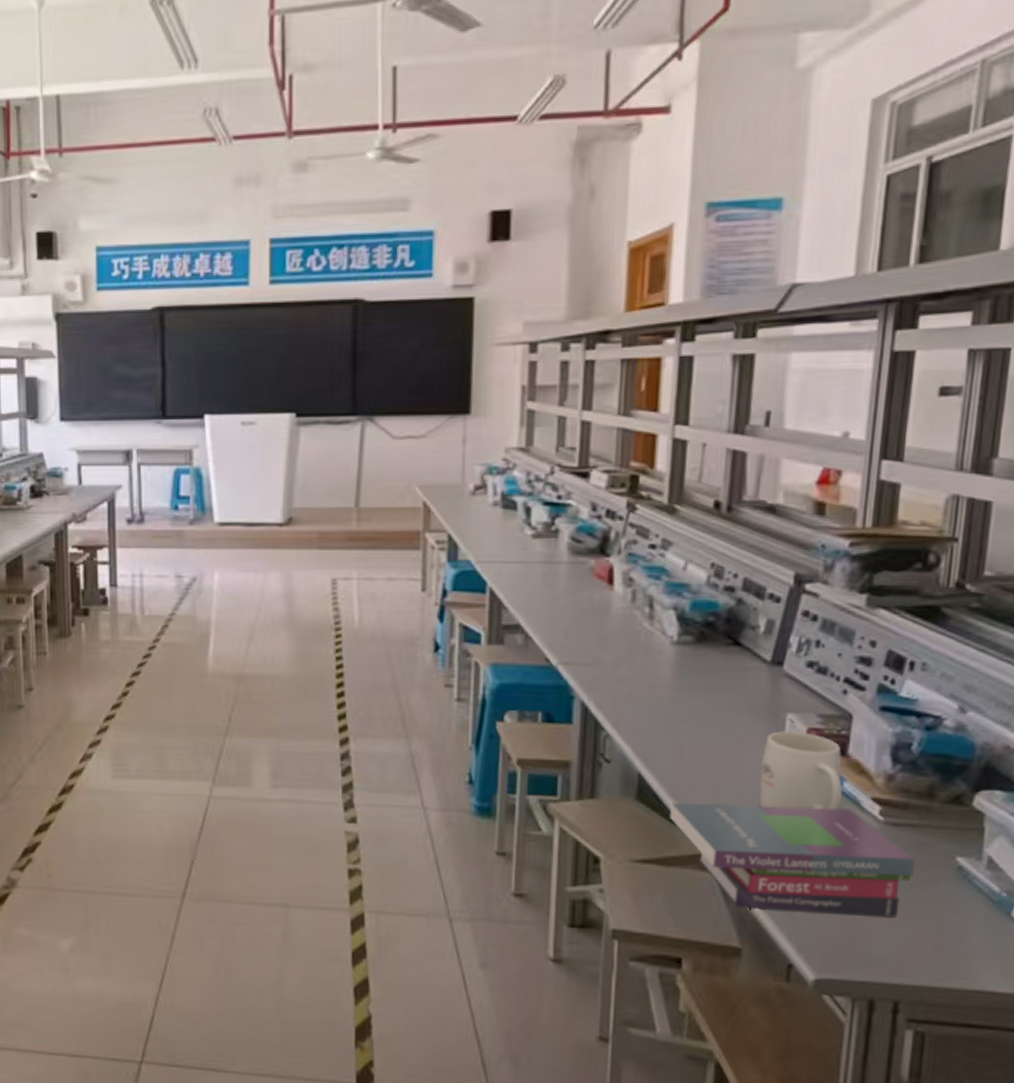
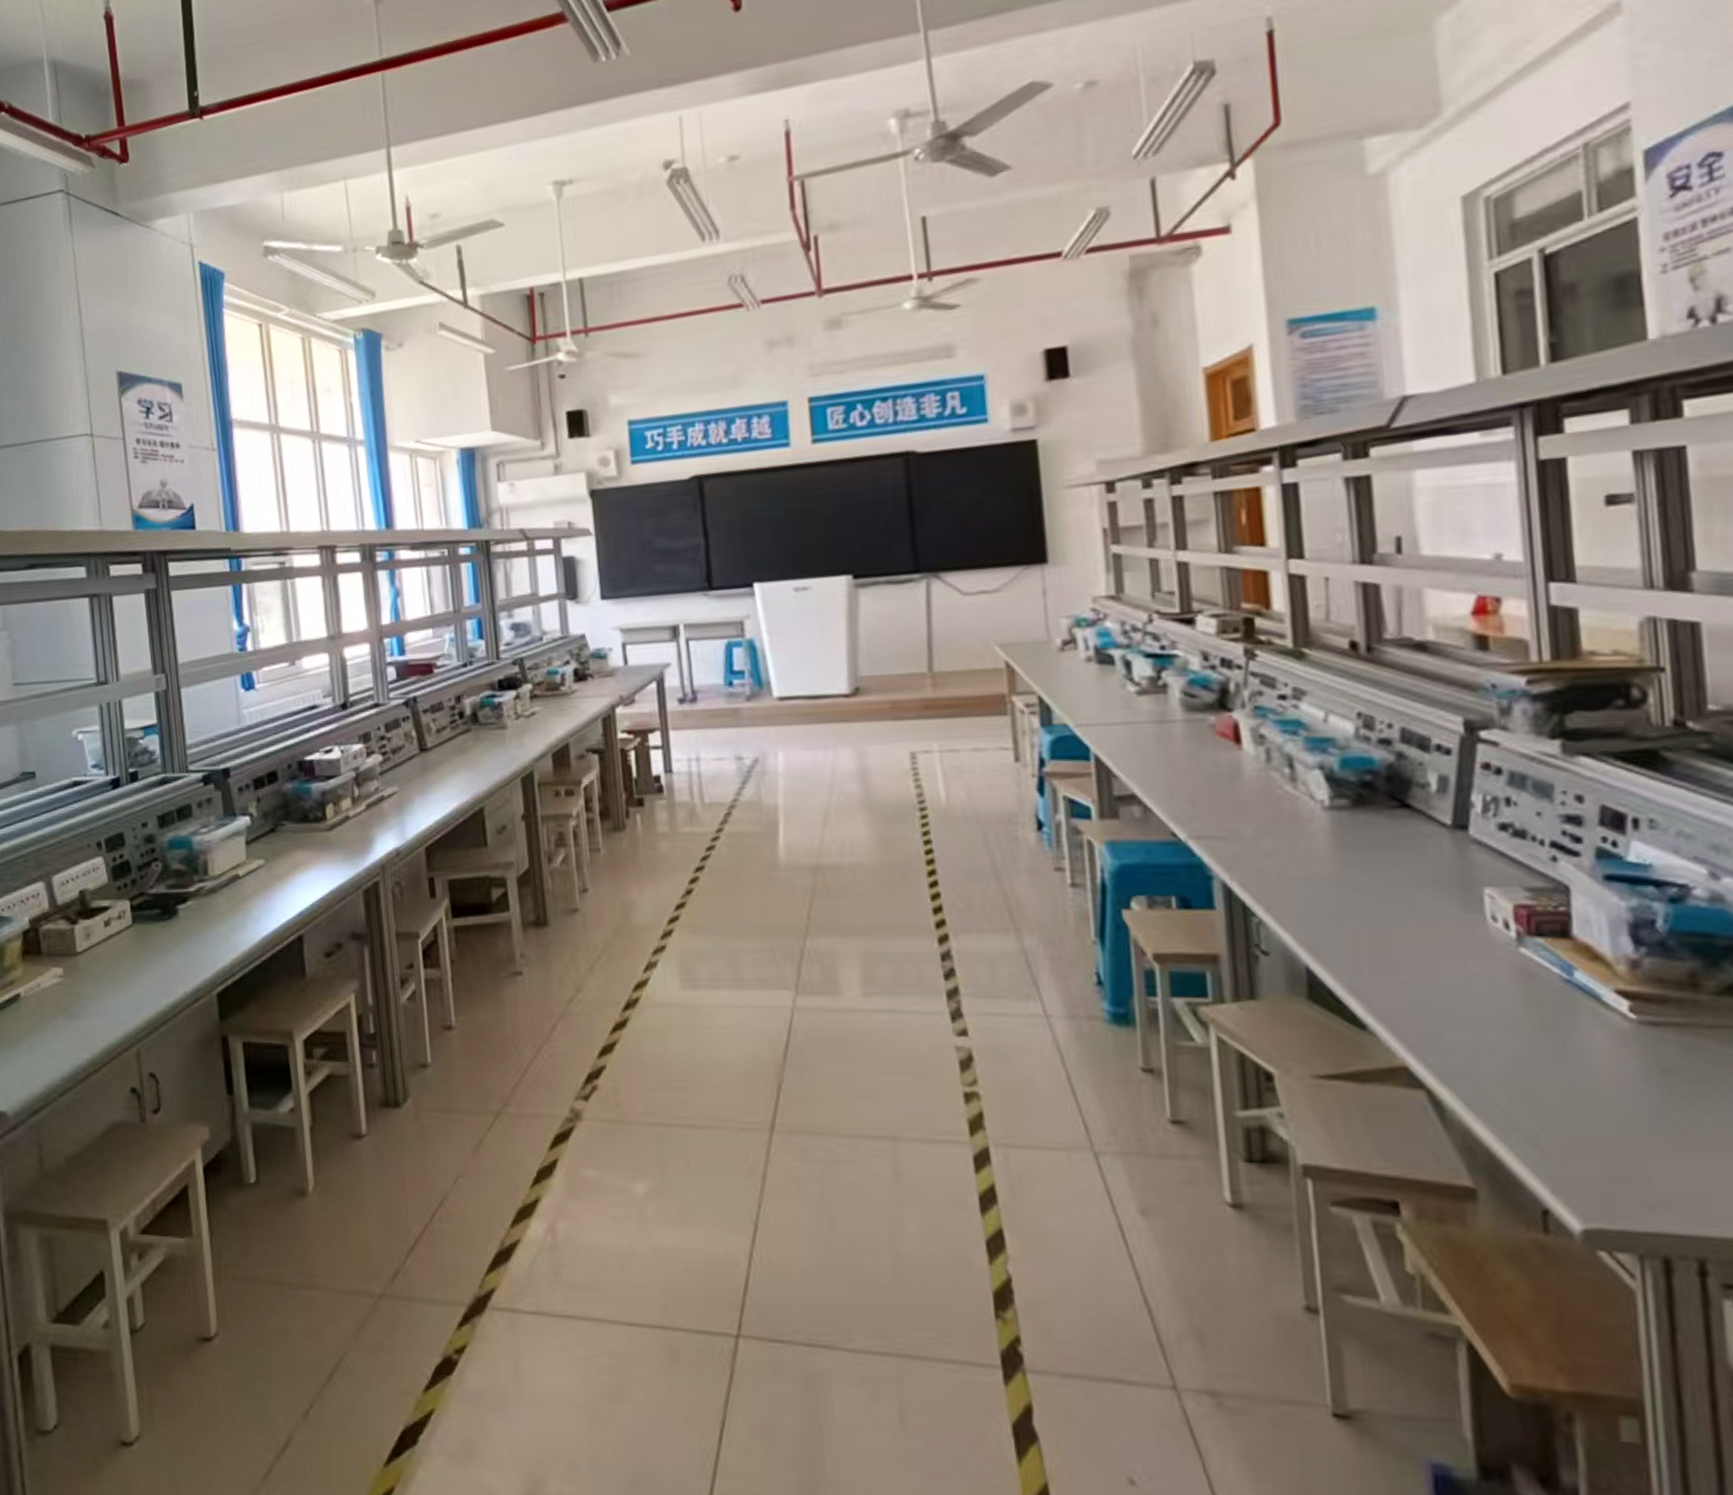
books: present [670,802,916,917] -> none [1353,1002,1692,1146]
mug: present [758,731,843,810] -> none [1460,909,1576,1007]

